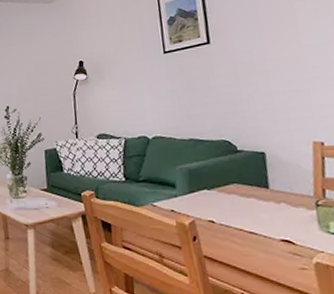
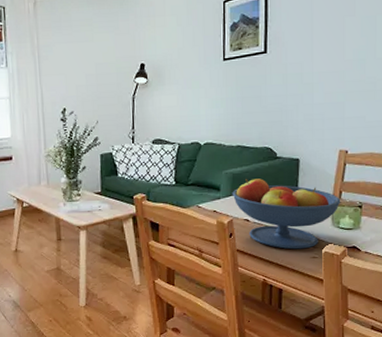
fruit bowl: none [190,174,327,258] -> present [232,178,341,250]

